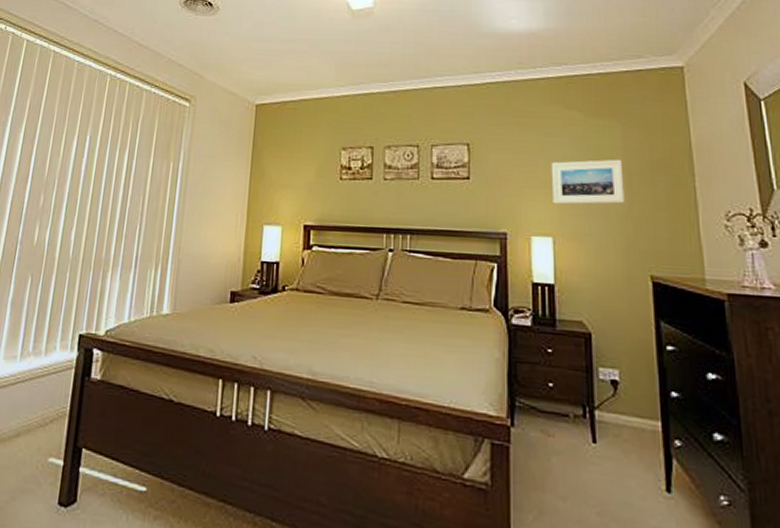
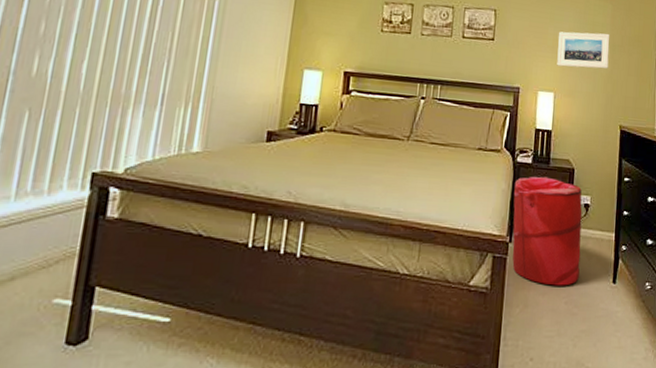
laundry hamper: none [510,342,614,490] -> present [512,176,582,286]

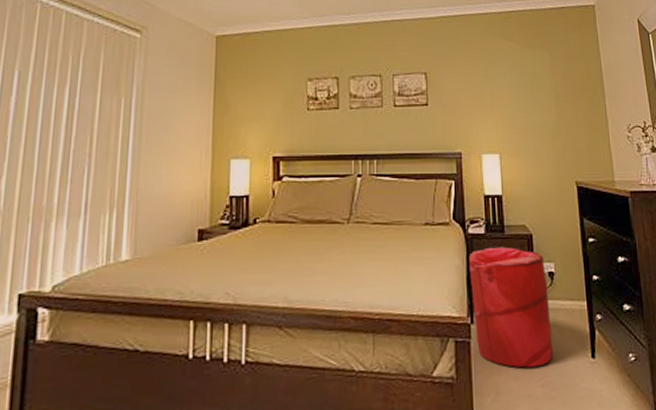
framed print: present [557,31,610,69] -> none [495,84,555,125]

